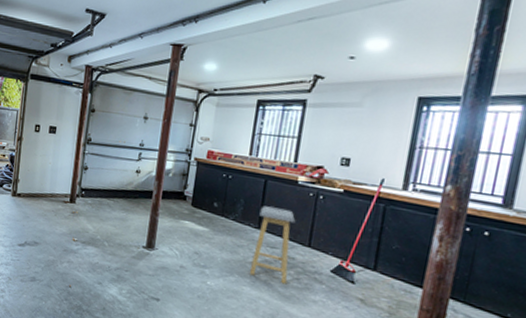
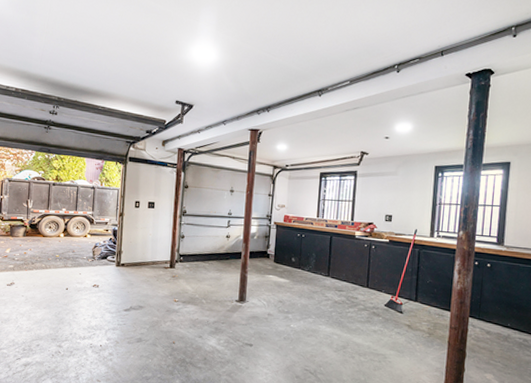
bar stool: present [249,205,296,285] -> none [323,257,356,320]

